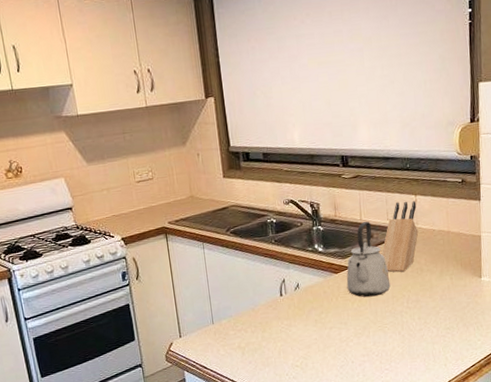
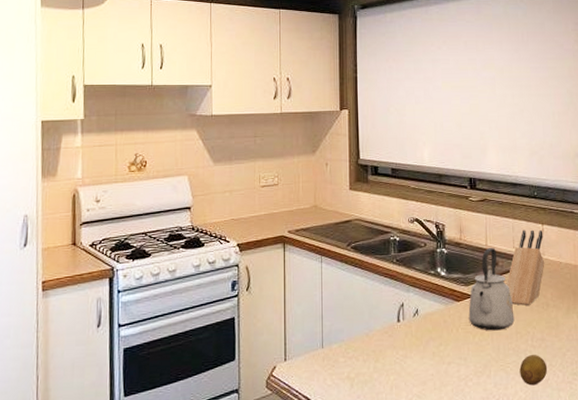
fruit: none [396,314,423,342] -> present [519,354,548,386]

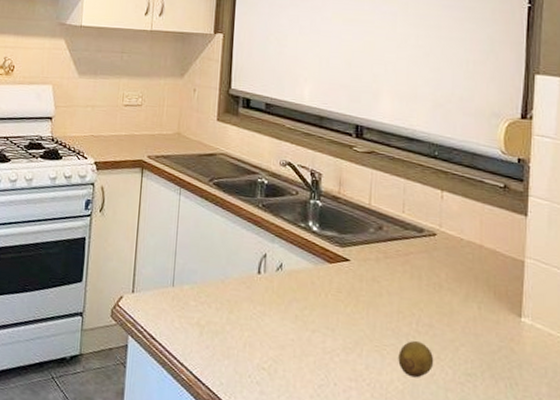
kettle: present [468,248,515,331] -> none [341,208,398,306]
knife block: present [507,229,545,306] -> none [391,193,442,284]

